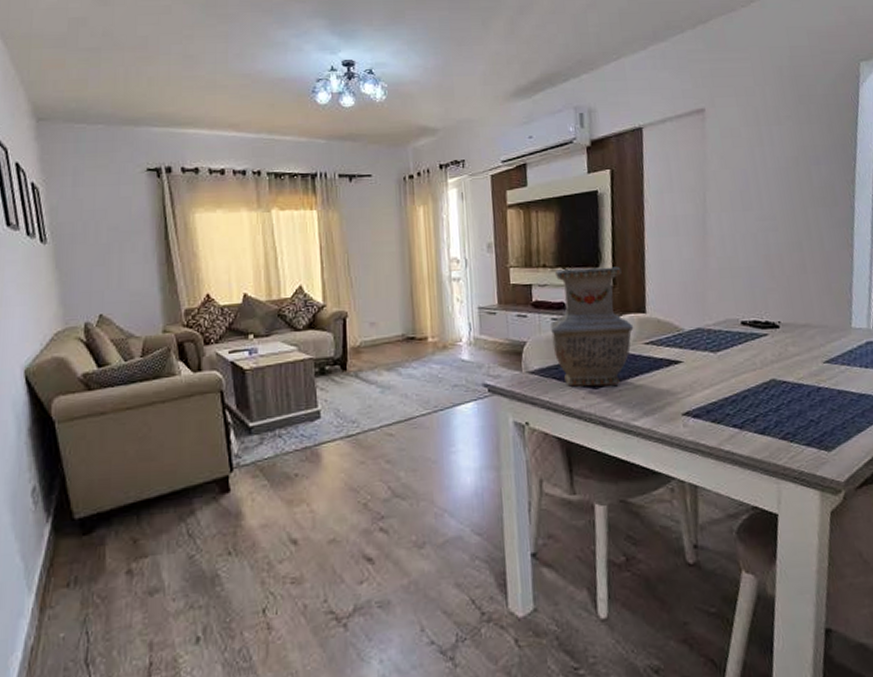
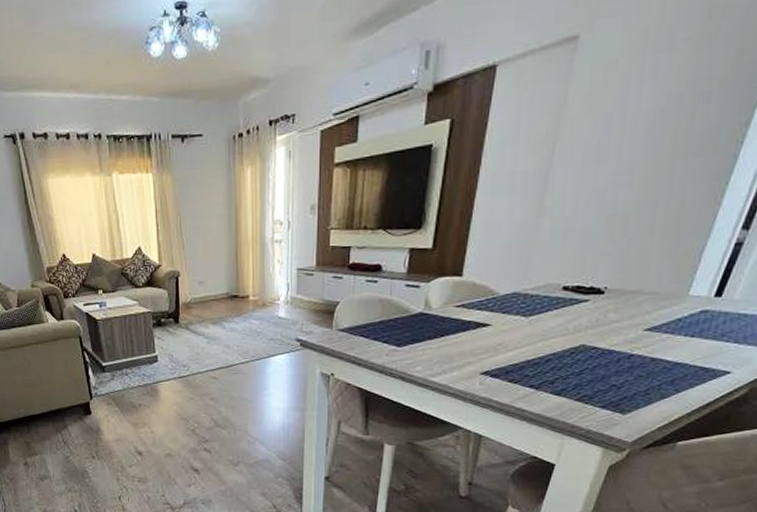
vase: present [549,266,634,387] -> none [363,228,447,345]

